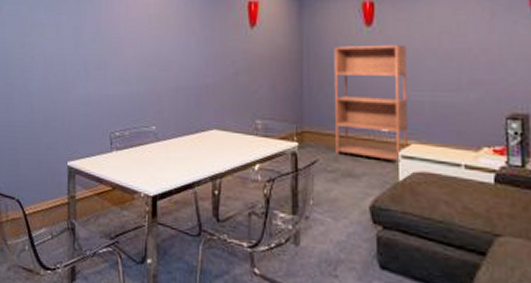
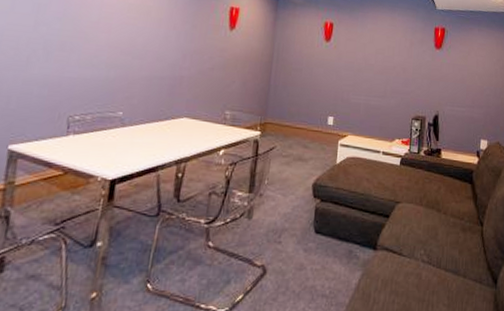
bookshelf: present [334,44,408,163] -> none [291,54,352,150]

